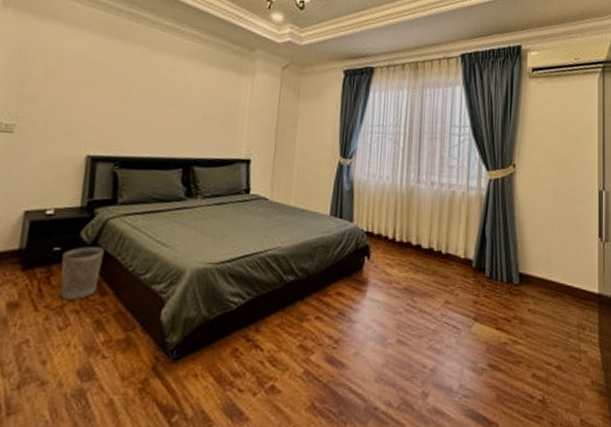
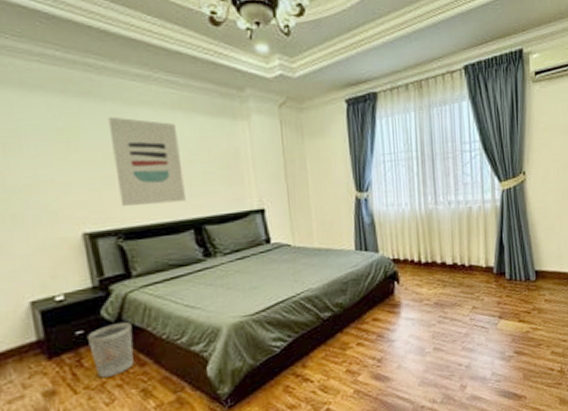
wall art: none [125,58,190,141] -> present [108,116,186,207]

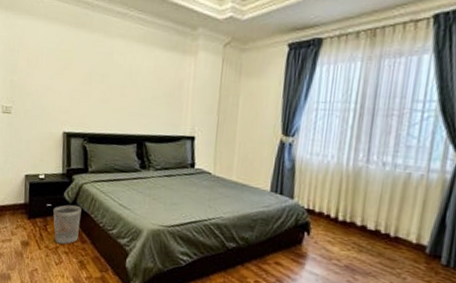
wall art: present [108,116,186,207] -> none [90,44,139,120]

